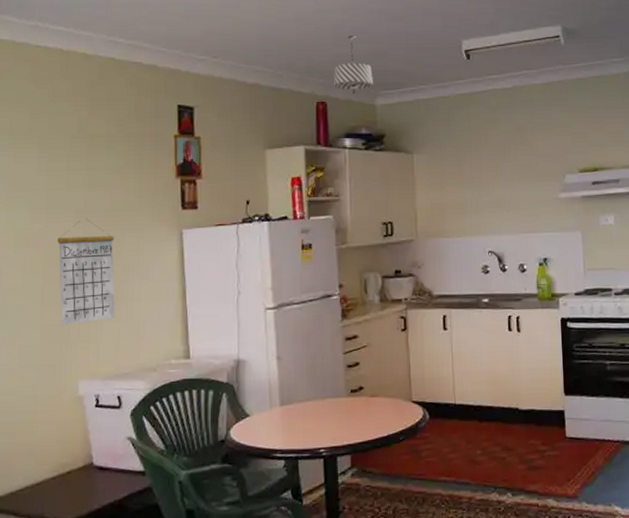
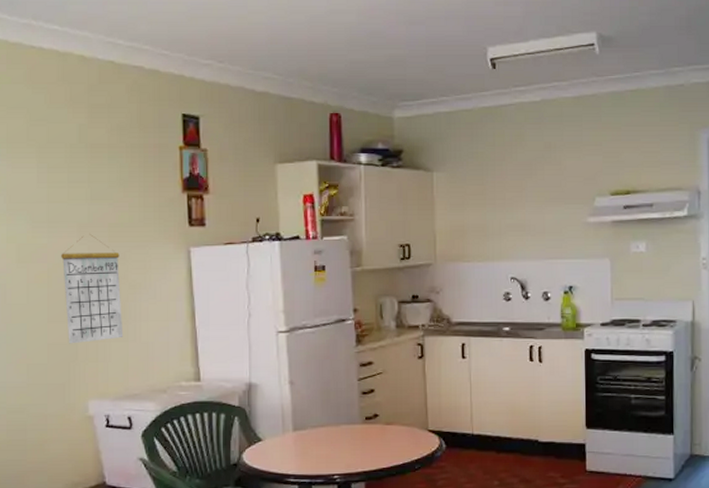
pendant light: present [333,35,374,95] -> none [347,40,392,106]

